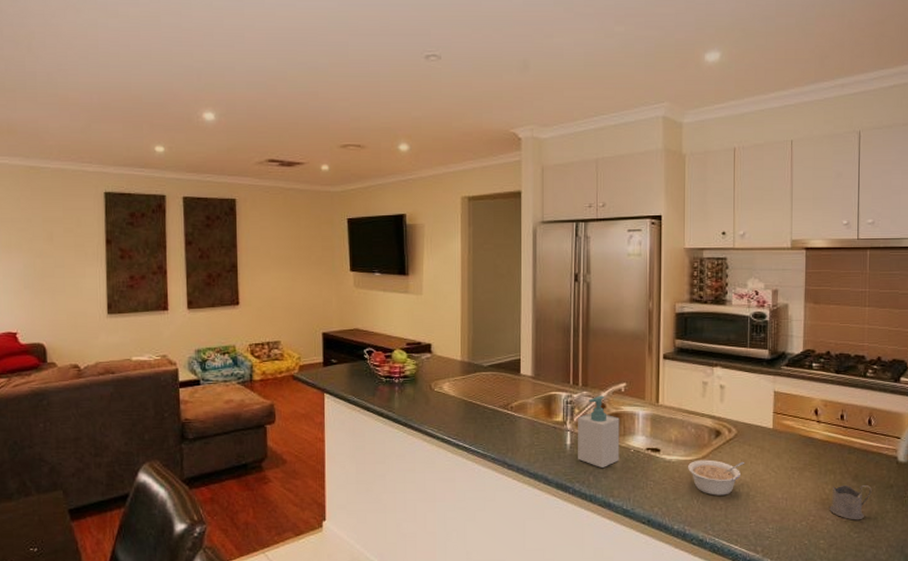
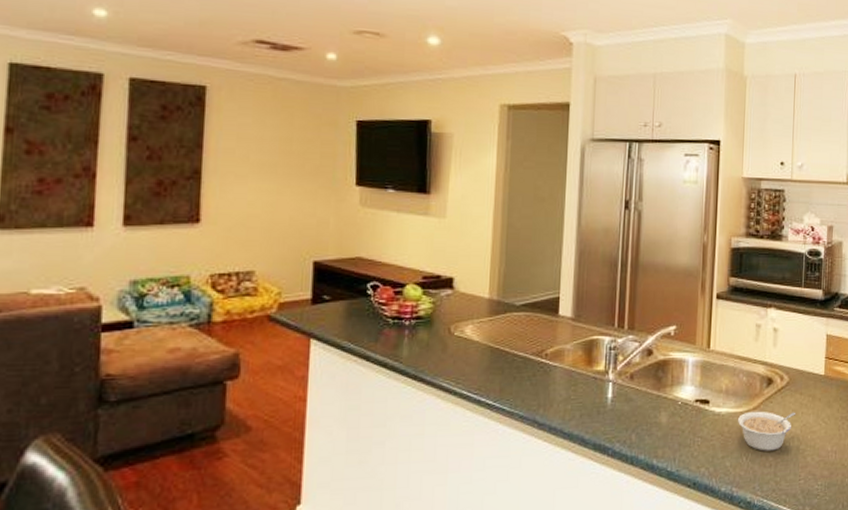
soap bottle: present [578,395,620,469] -> none [620,340,668,425]

